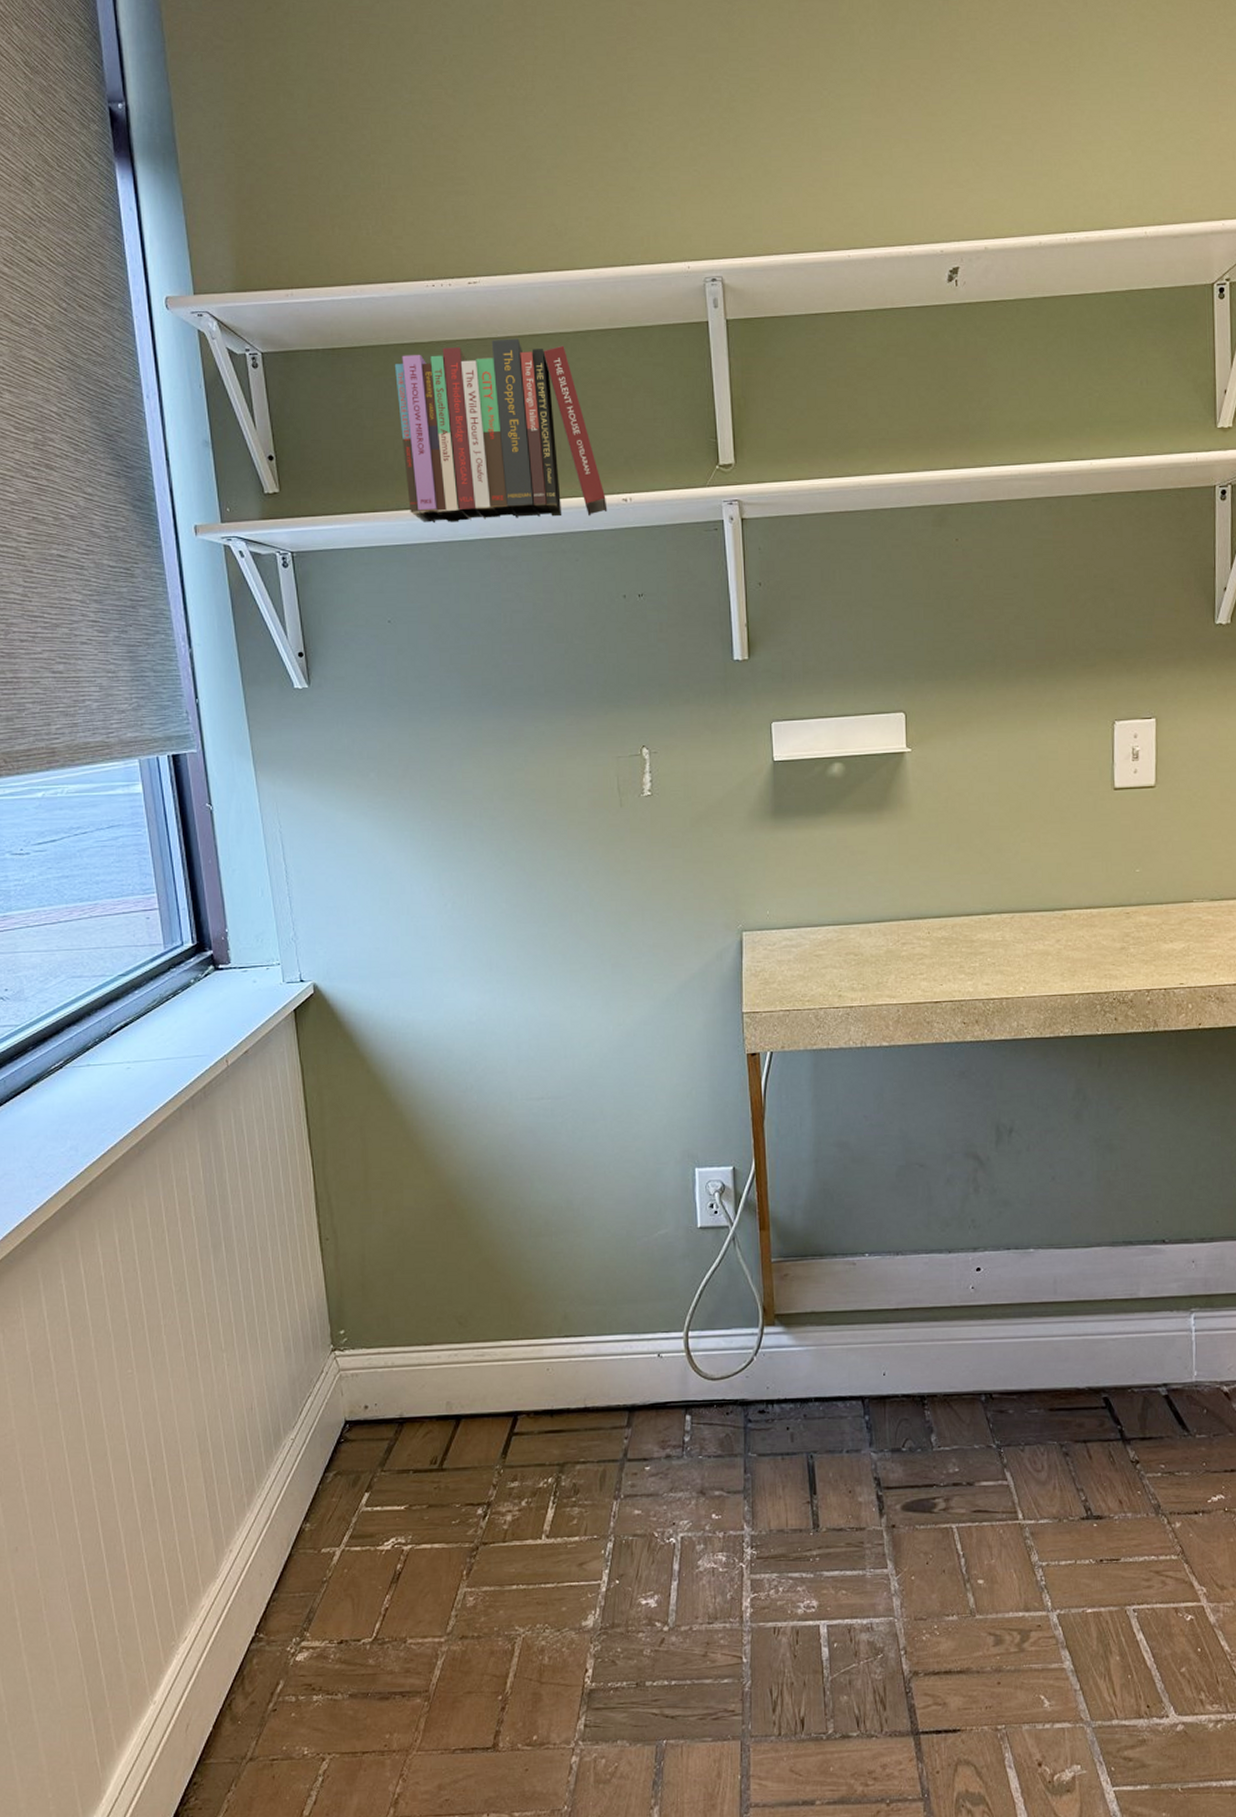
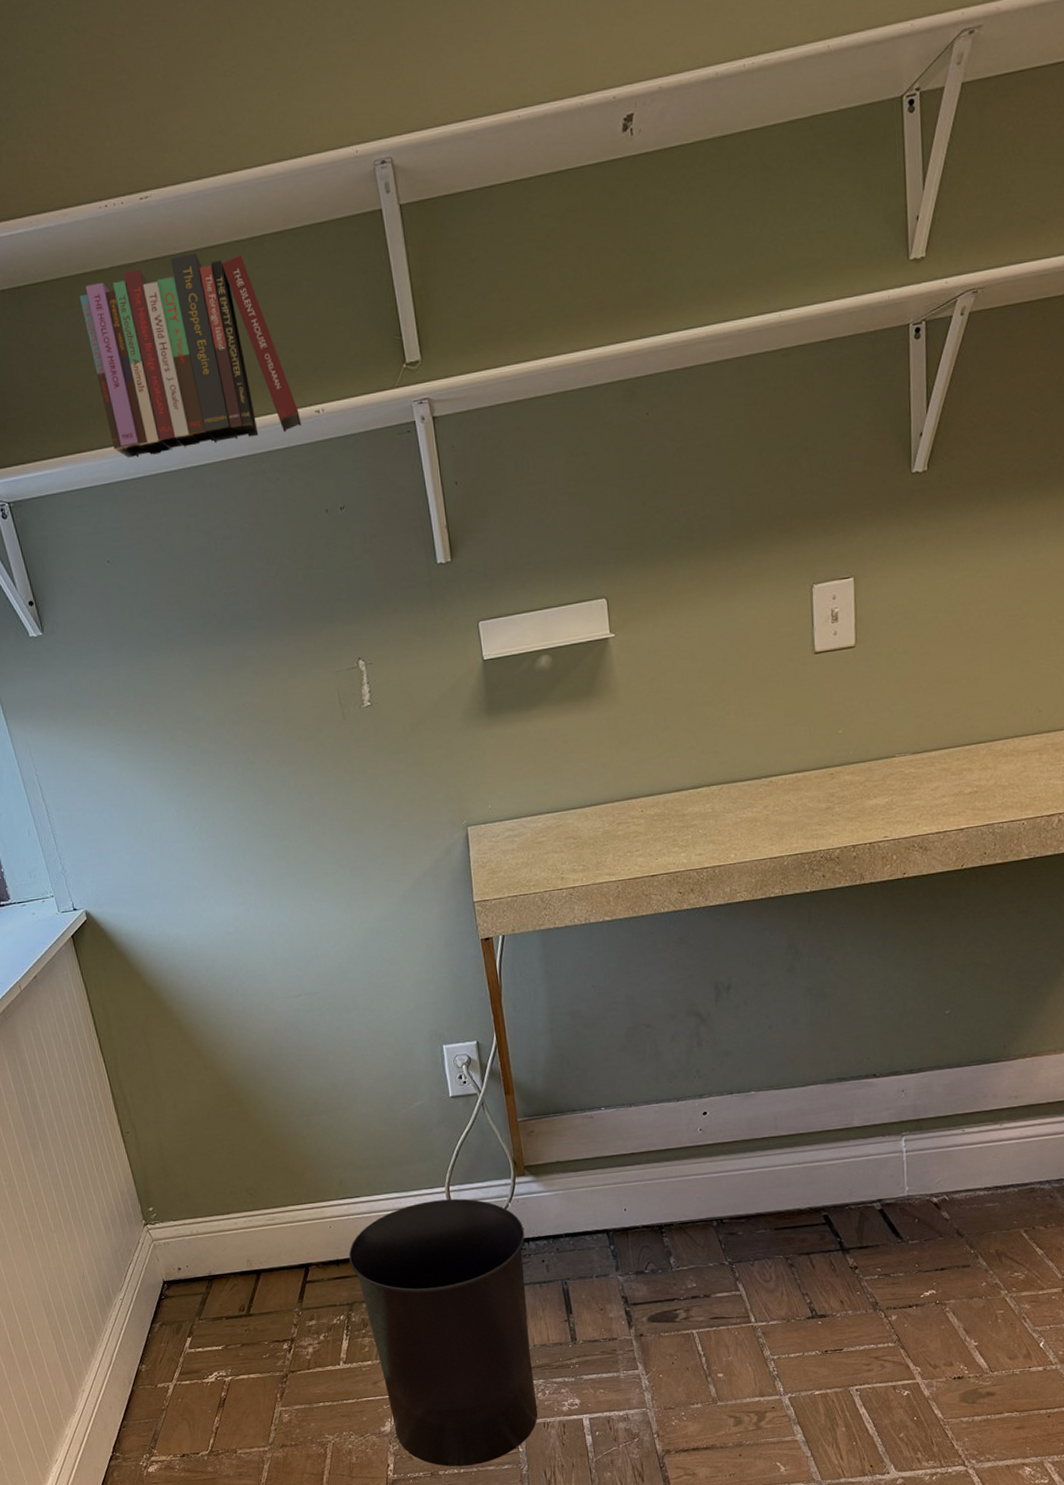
waste bin: none [566,1346,769,1677] -> present [348,1198,538,1467]

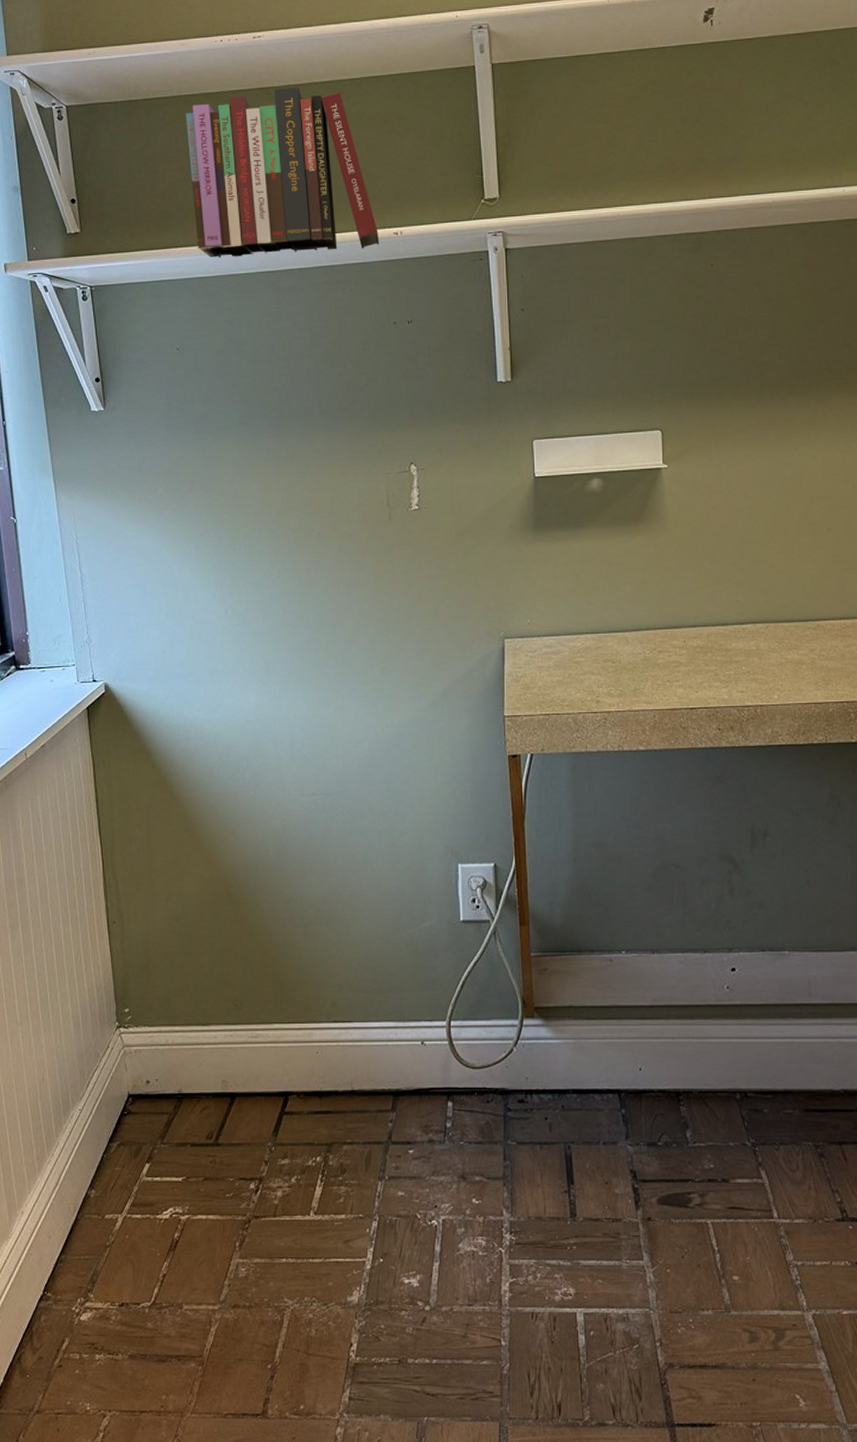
waste bin: present [348,1198,538,1467] -> none [334,1035,528,1356]

